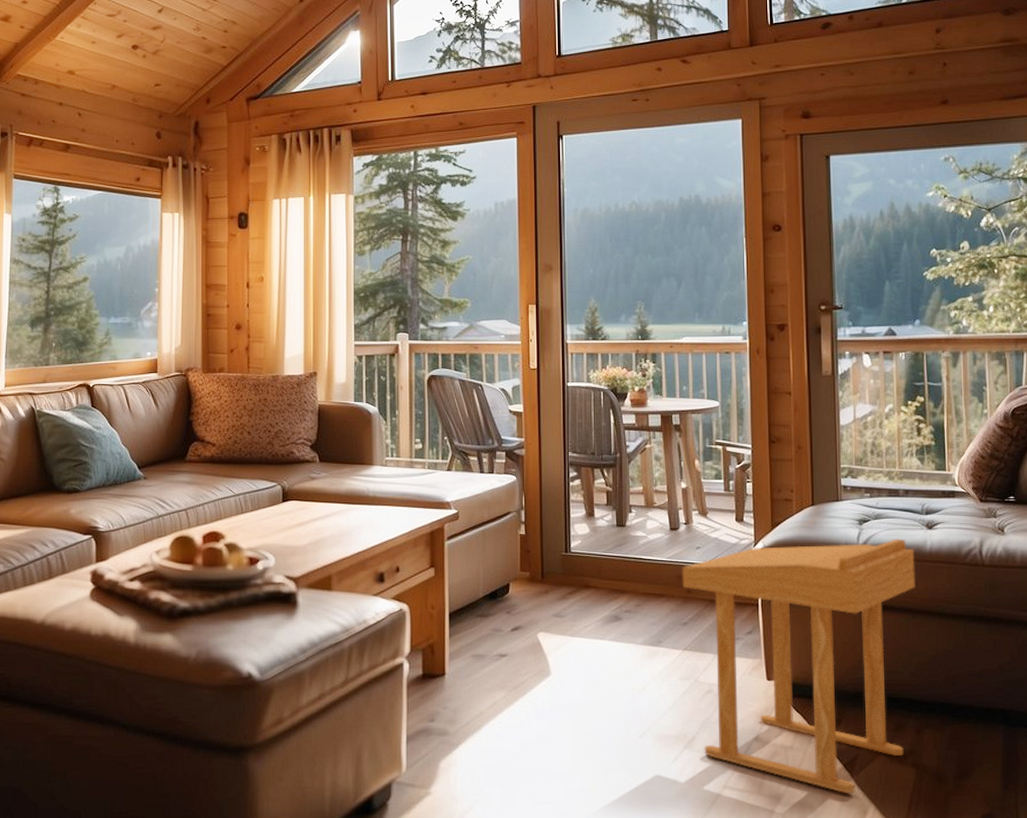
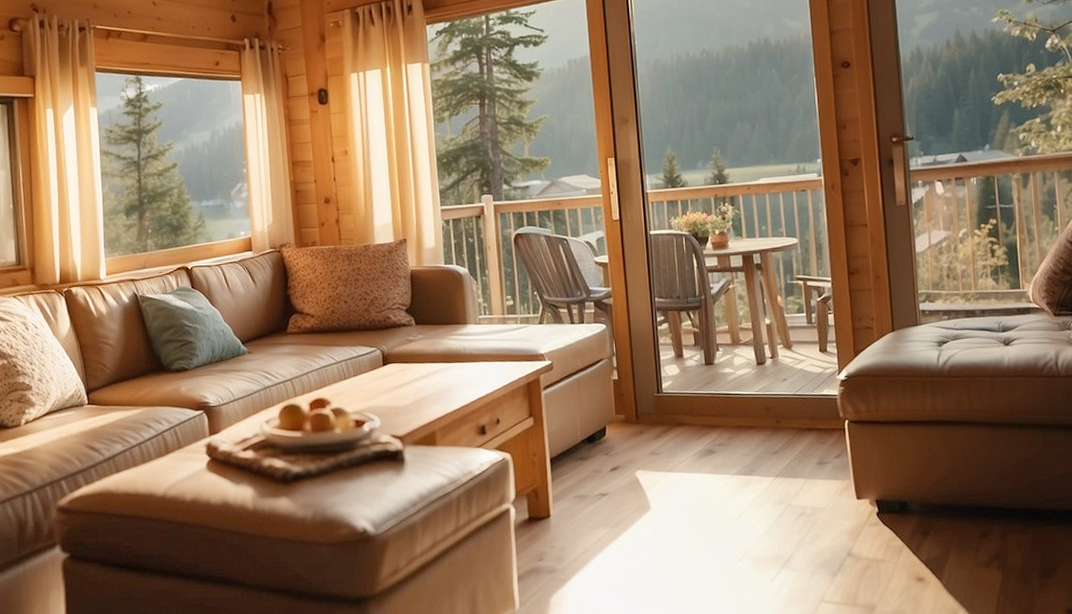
side table: present [682,539,916,794] -> none [770,357,995,599]

